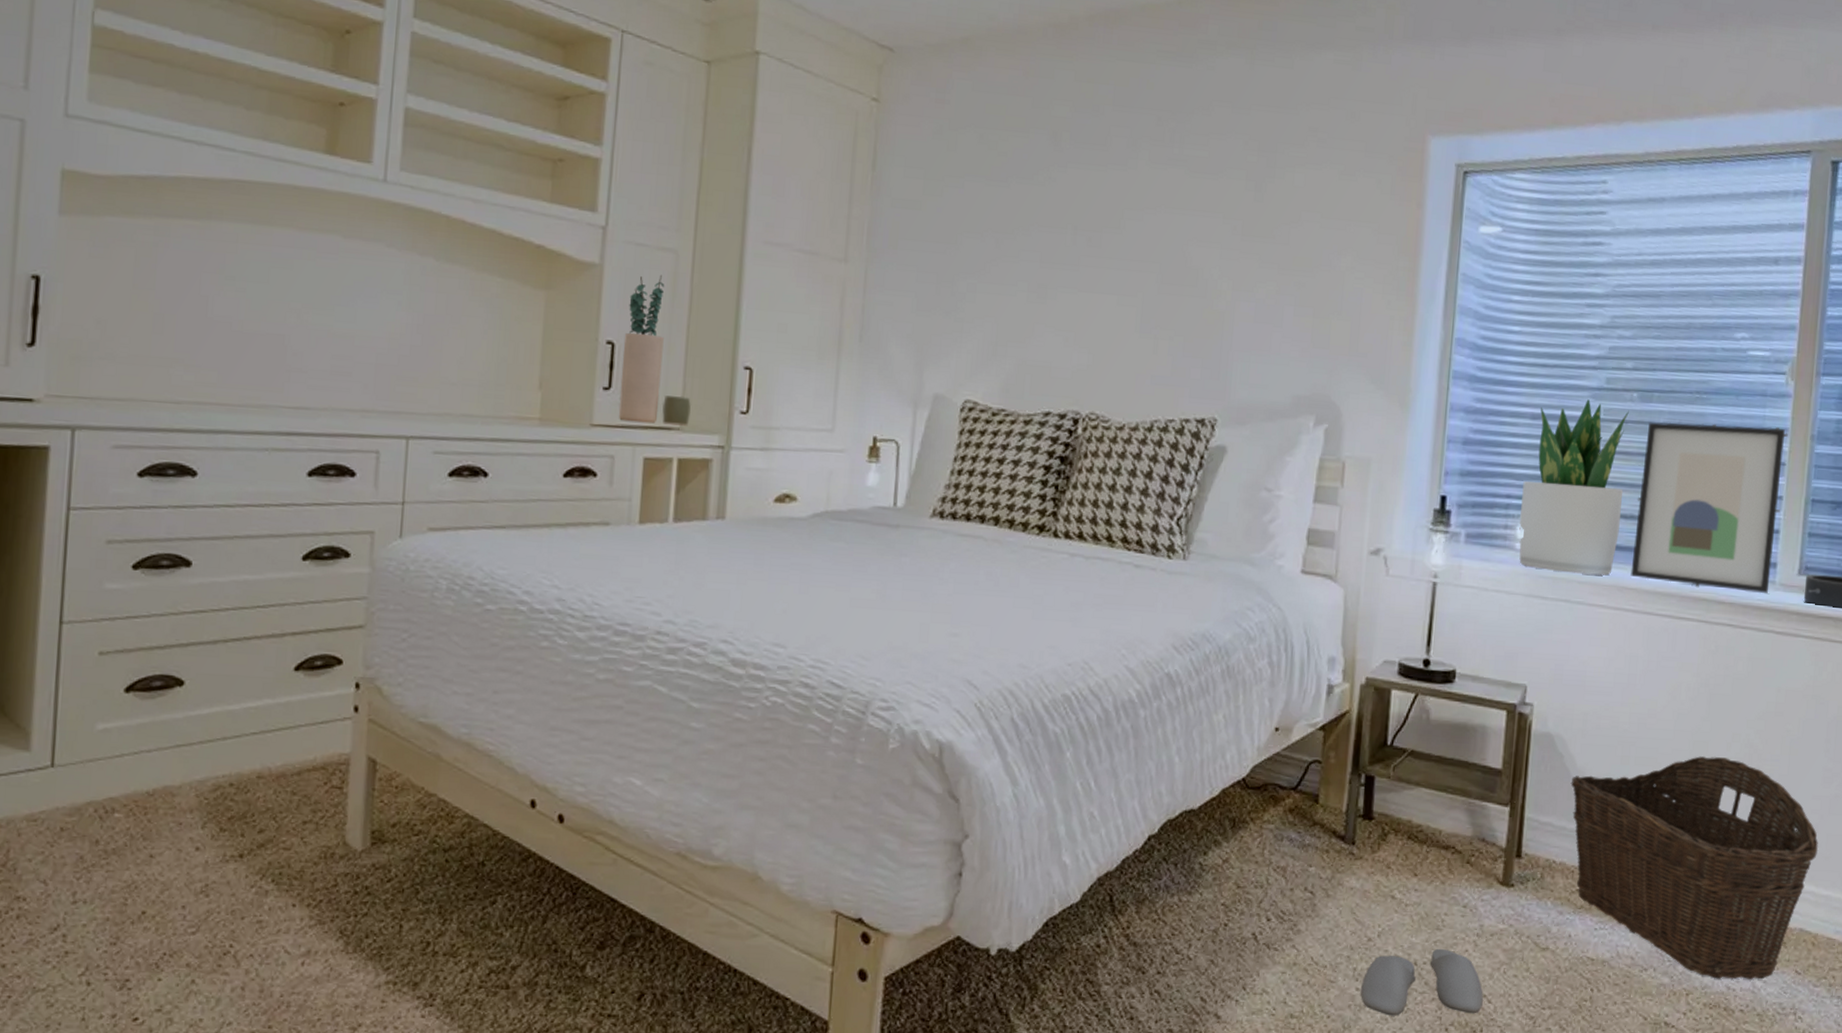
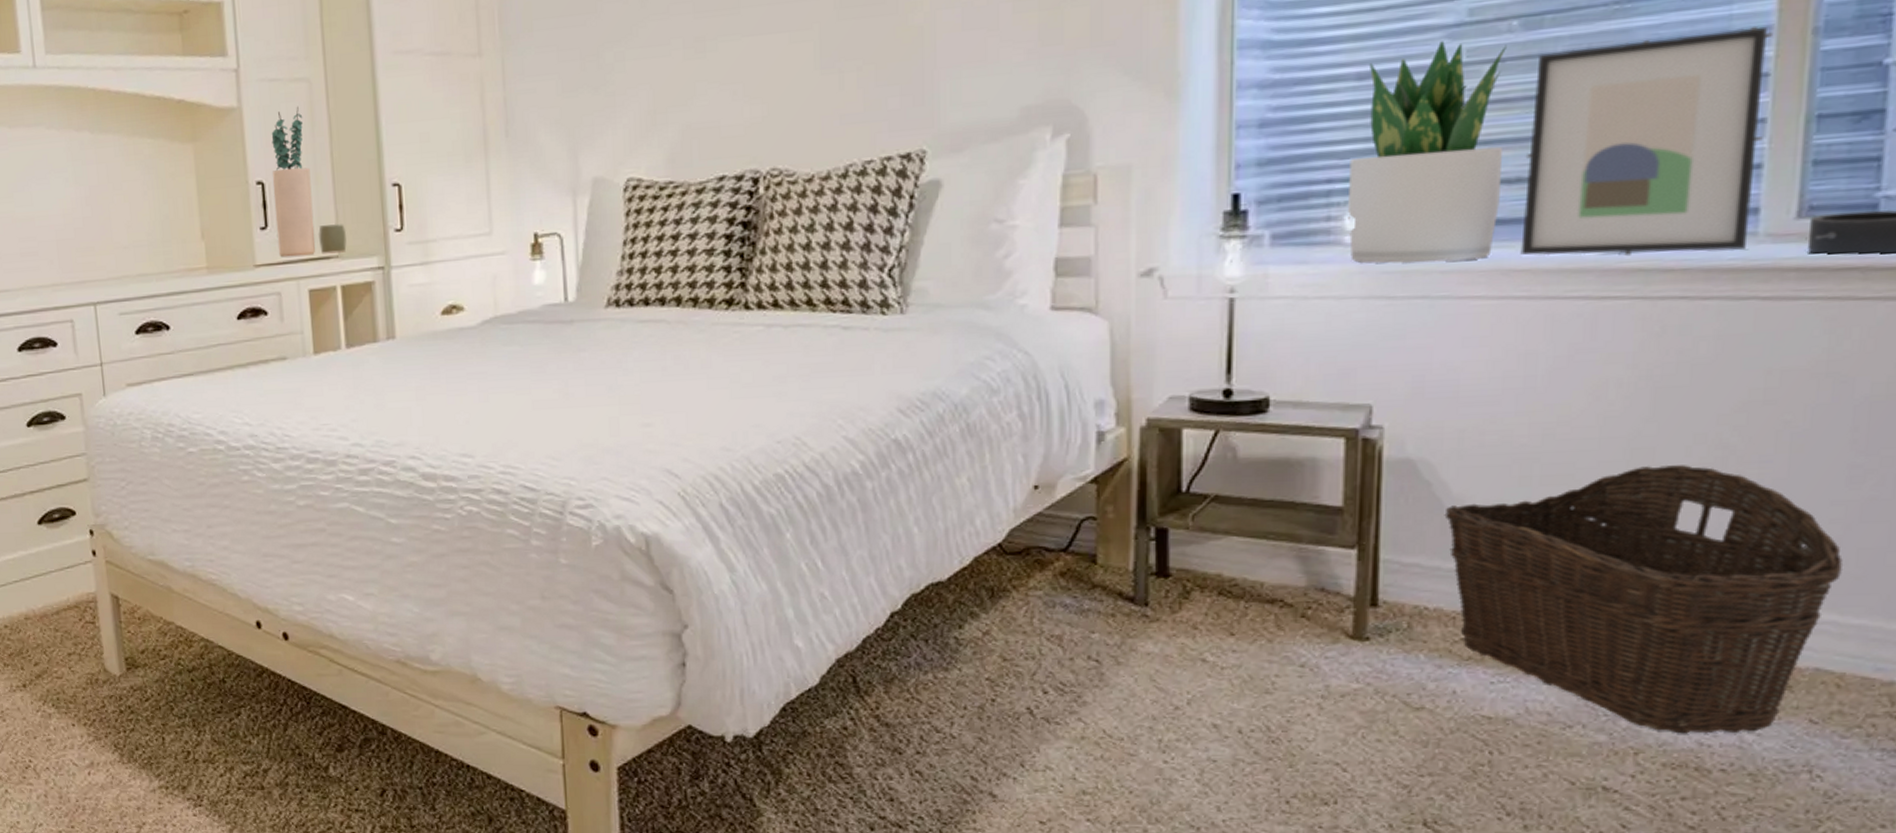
slippers: present [1360,948,1483,1016] -> none [1169,714,1335,789]

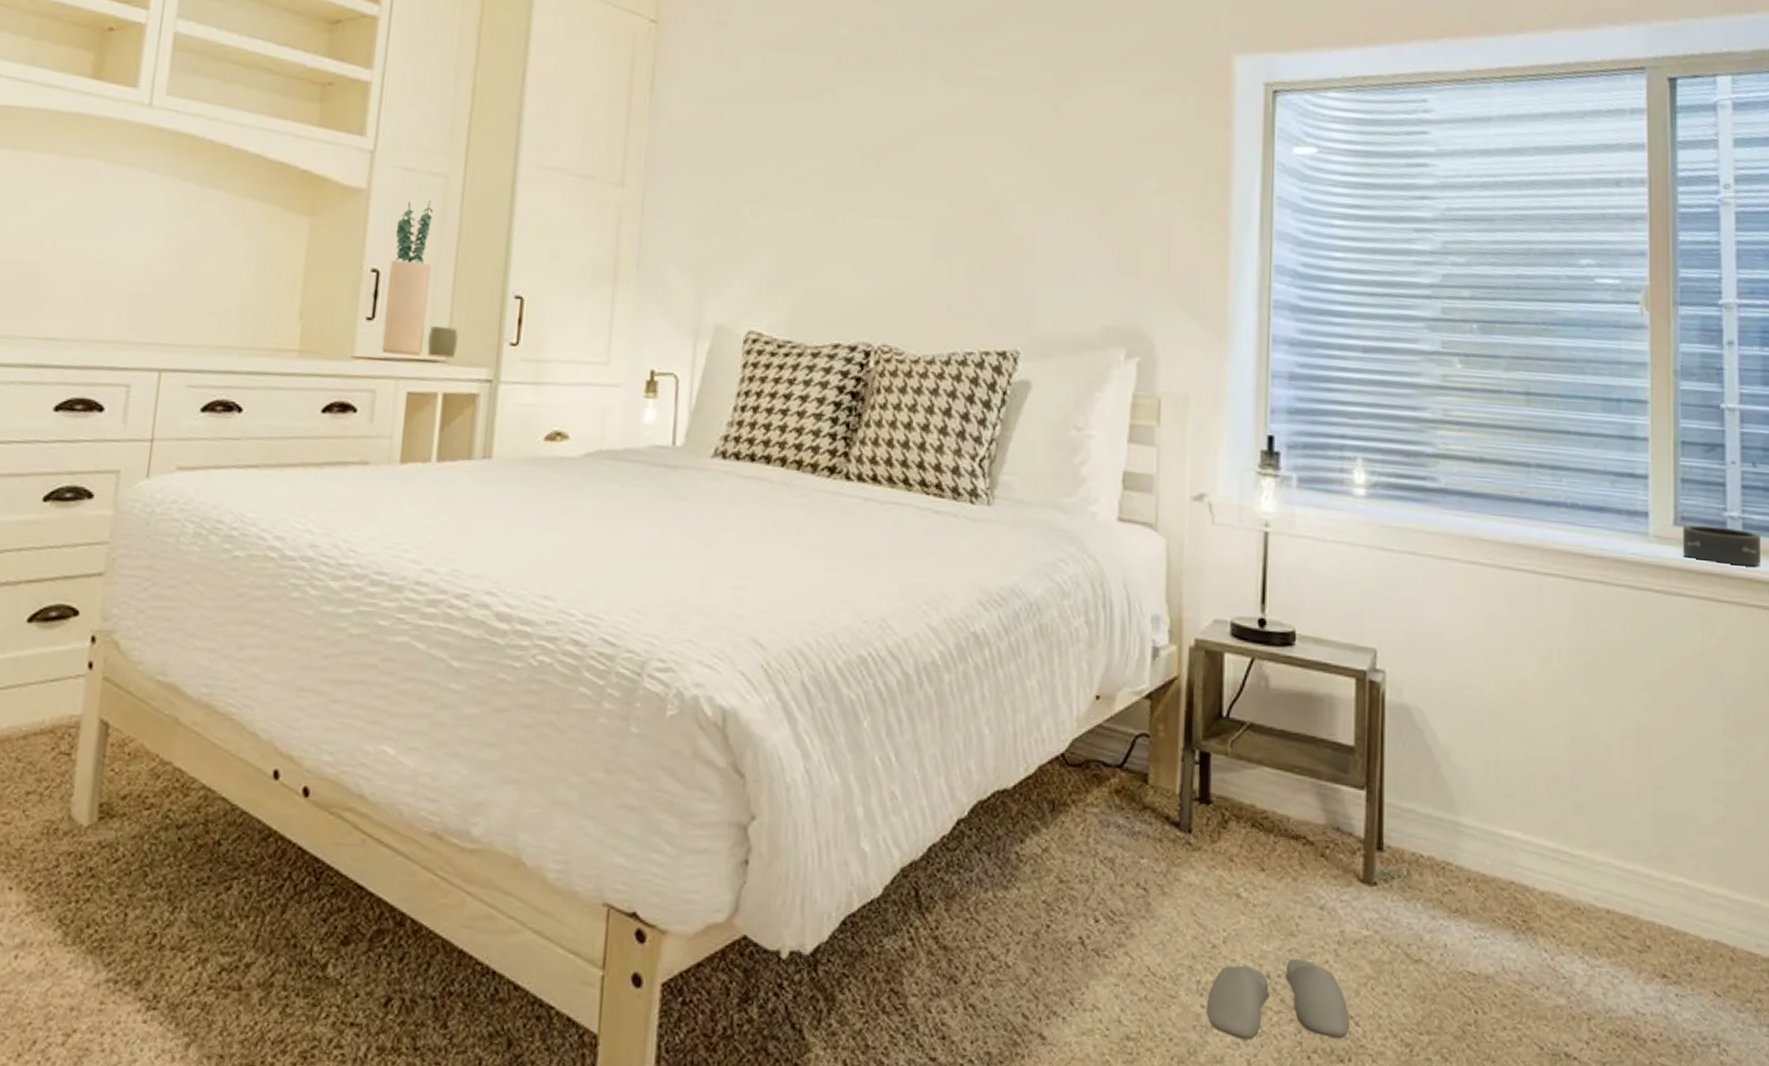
slippers: none [1169,714,1335,789] -> present [1206,958,1349,1040]
planter: present [1348,41,1507,264] -> none [1357,331,1470,525]
wicker basket: present [1444,465,1844,734] -> none [1434,733,1728,1002]
picture frame: present [1520,27,1772,257] -> none [1485,355,1648,547]

